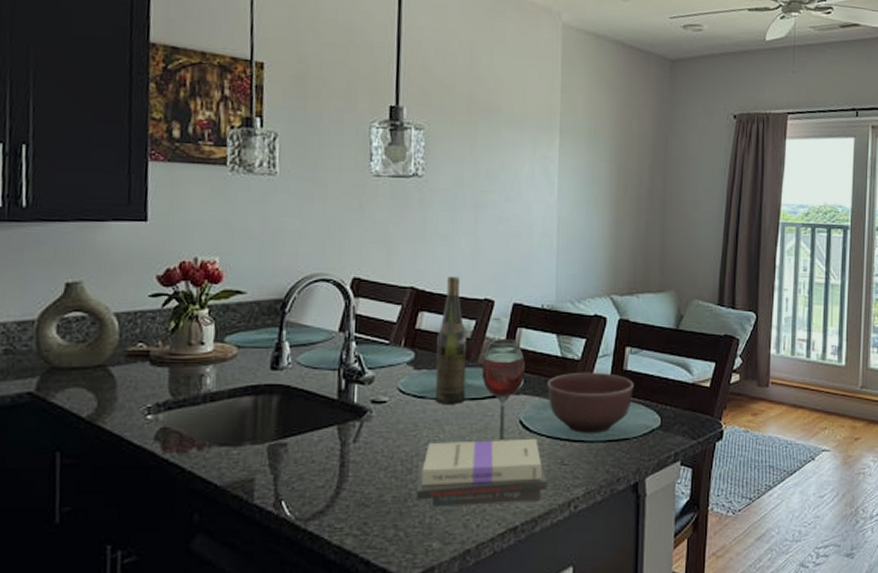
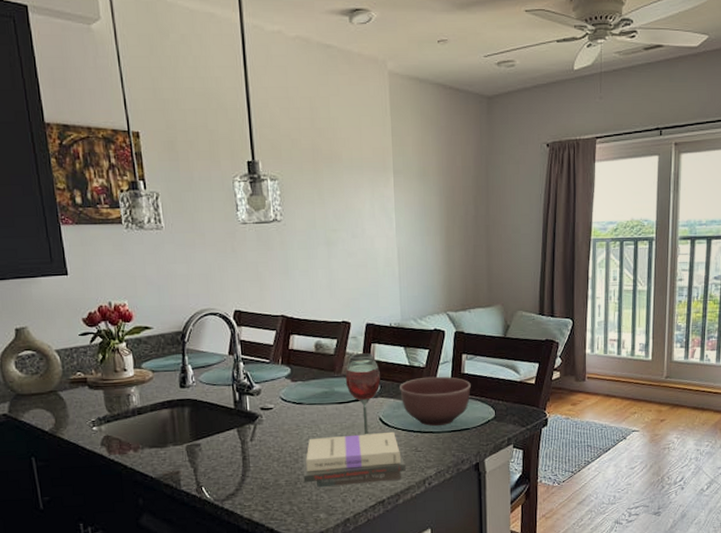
wine bottle: present [435,276,467,404] -> none [307,304,334,408]

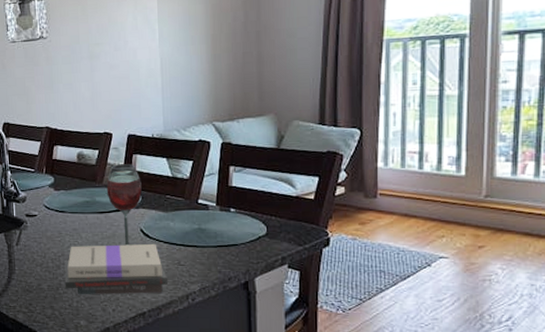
bowl: present [400,376,471,426] -> none [162,188,239,240]

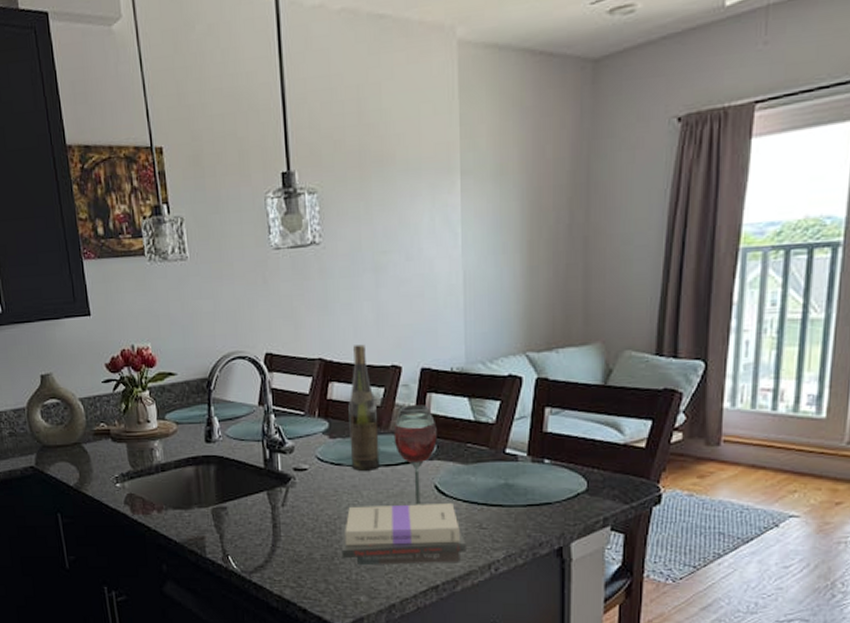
wine bottle: none [70,116,95,217] -> present [348,344,380,471]

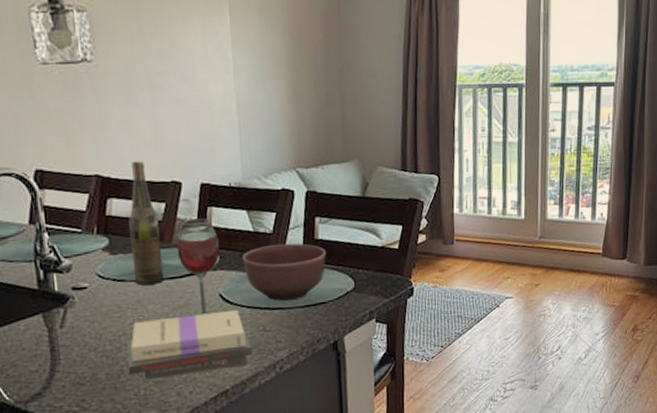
bowl: none [461,435,555,497] -> present [243,243,326,301]

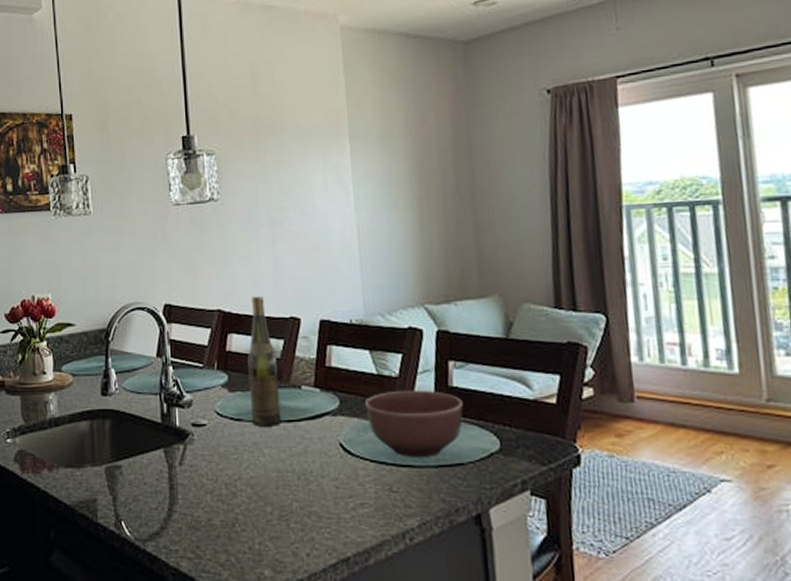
books: present [127,309,252,381] -> none [242,462,377,534]
wineglass: present [176,218,220,315] -> none [294,357,340,465]

